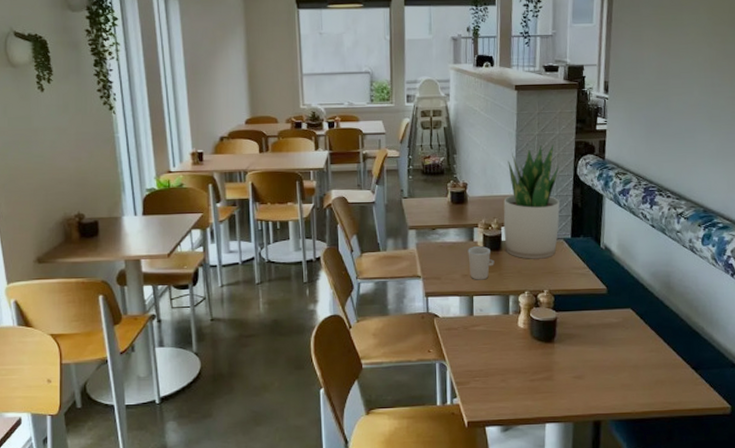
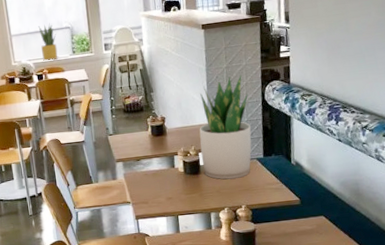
planter: none [334,65,354,107] -> present [38,23,58,61]
cup: present [468,246,494,280] -> none [170,171,195,202]

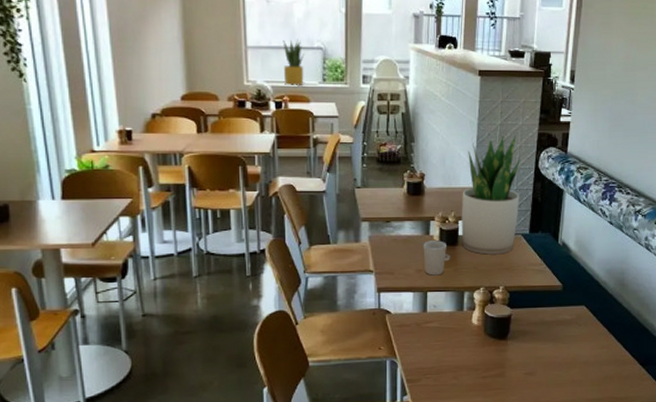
cup: none [170,171,195,202] -> present [423,240,450,276]

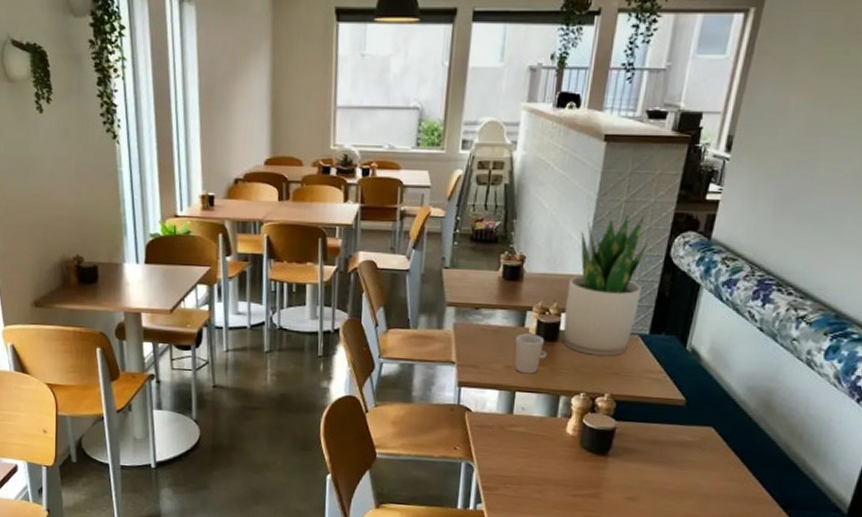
planter: present [283,38,305,85] -> none [374,97,399,150]

